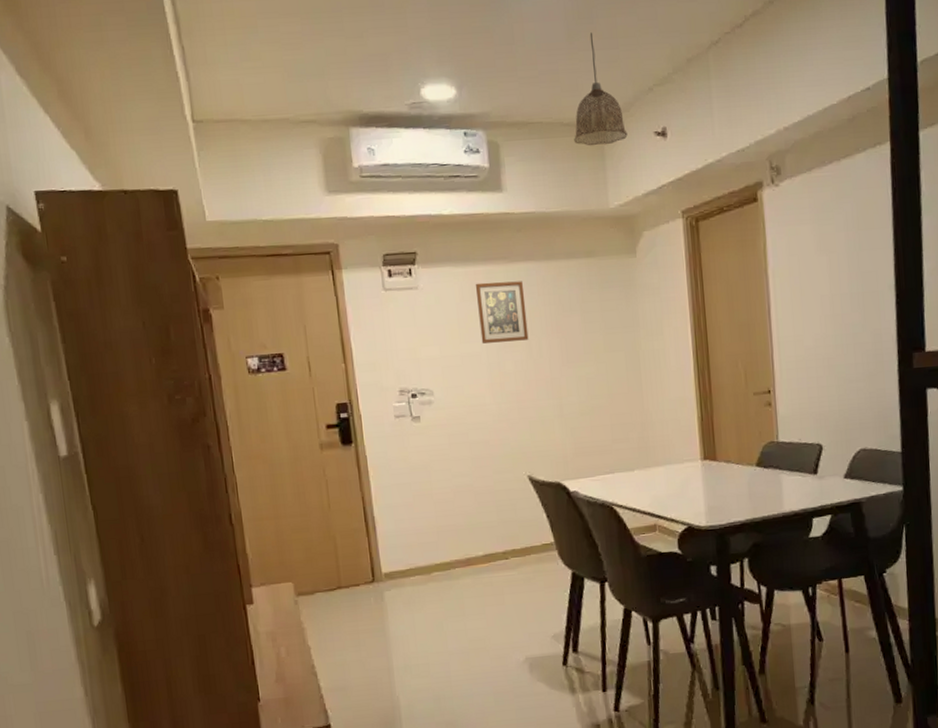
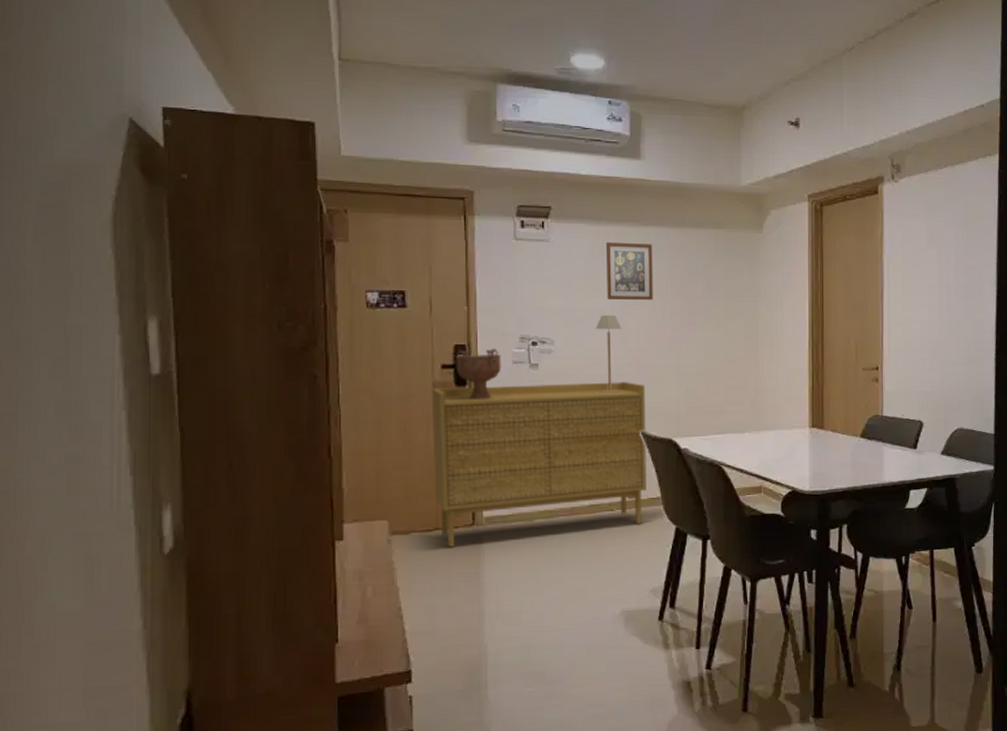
sideboard: none [319,427,539,605] -> present [431,382,648,547]
decorative bowl: none [339,404,385,457] -> present [456,348,501,399]
table lamp: none [473,360,506,442] -> present [595,315,622,395]
pendant lamp: present [574,32,628,146] -> none [713,26,763,128]

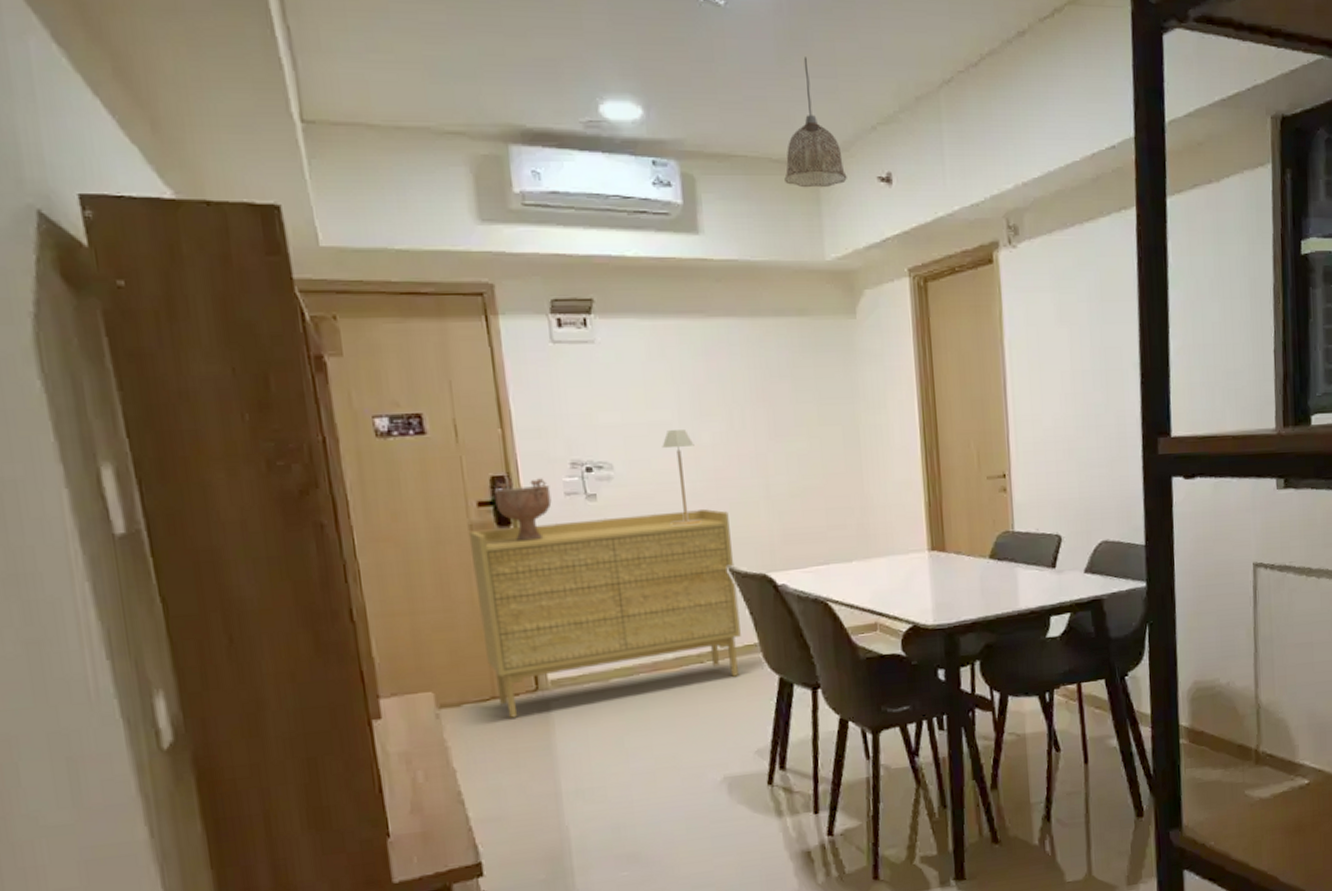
picture frame: present [605,241,653,300] -> none [665,339,730,411]
pendant lamp: none [713,26,763,128] -> present [784,57,847,188]

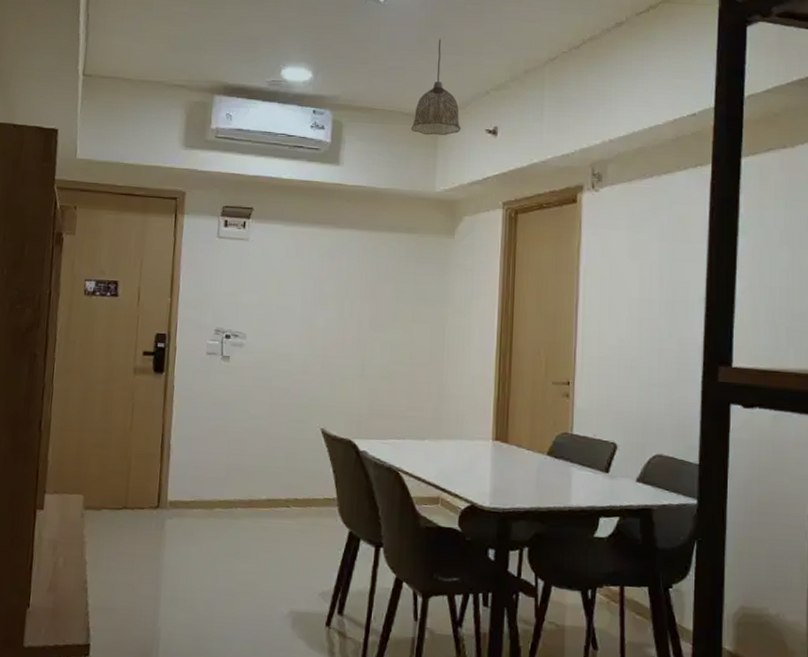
sideboard: present [468,509,741,718] -> none [126,373,329,527]
decorative bowl: present [494,478,552,542] -> none [155,337,197,387]
table lamp: present [662,430,702,526] -> none [282,313,311,391]

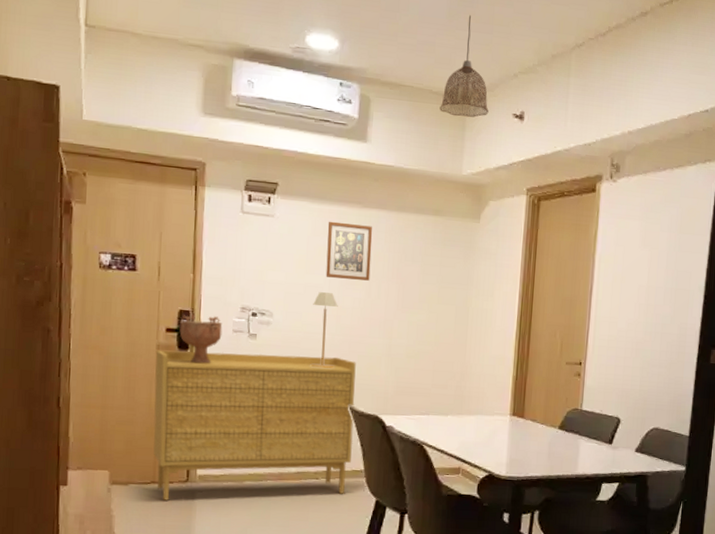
sideboard: none [126,373,329,527] -> present [153,349,356,500]
decorative bowl: none [155,337,197,387] -> present [179,314,223,364]
table lamp: none [282,313,311,391] -> present [310,292,338,369]
picture frame: none [298,242,345,300] -> present [325,221,372,281]

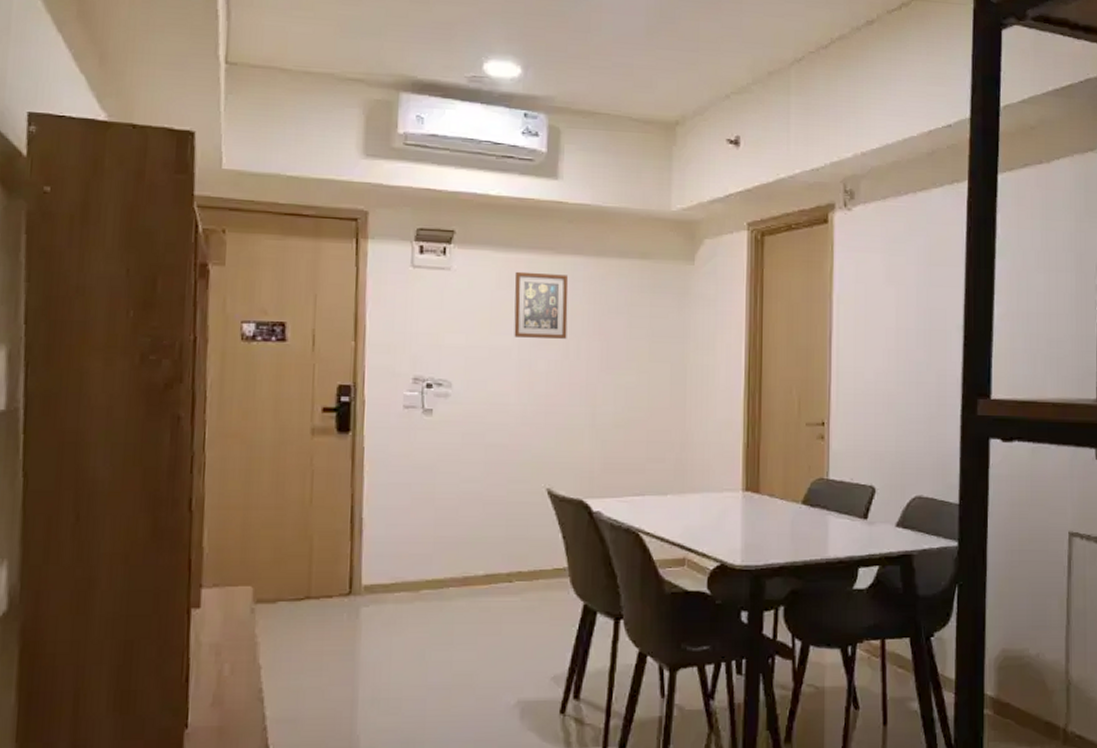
sideboard: present [153,349,356,500] -> none [307,432,554,619]
decorative bowl: present [179,314,223,364] -> none [339,389,391,448]
table lamp: present [310,292,338,369] -> none [498,355,530,447]
pendant lamp: present [439,15,489,118] -> none [641,32,699,145]

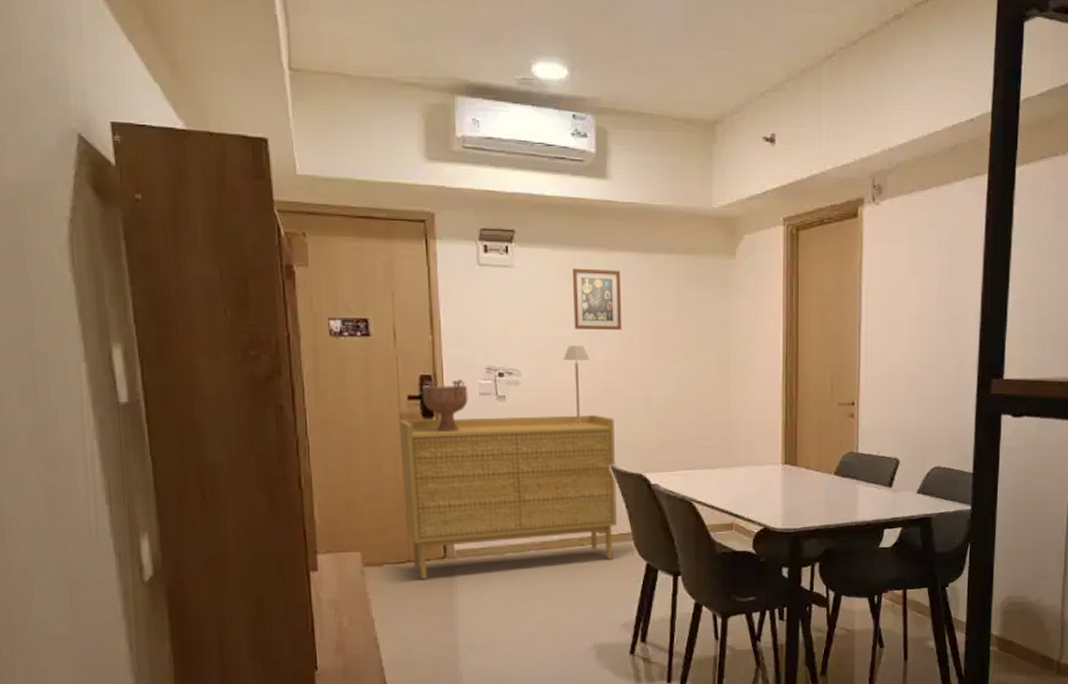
sideboard: none [307,432,554,619] -> present [398,415,618,579]
decorative bowl: none [339,389,391,448] -> present [422,379,468,431]
table lamp: none [498,355,530,447] -> present [563,346,591,428]

